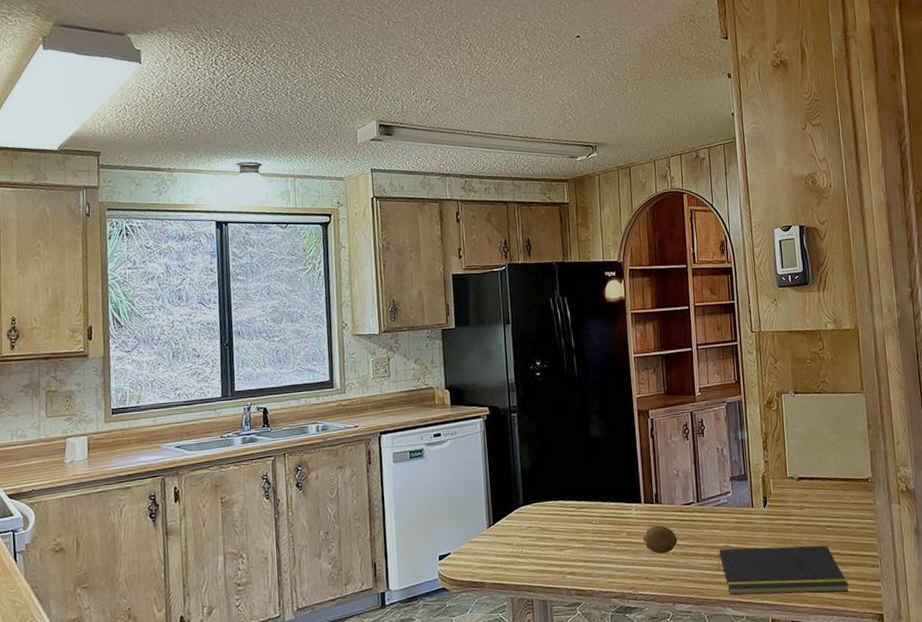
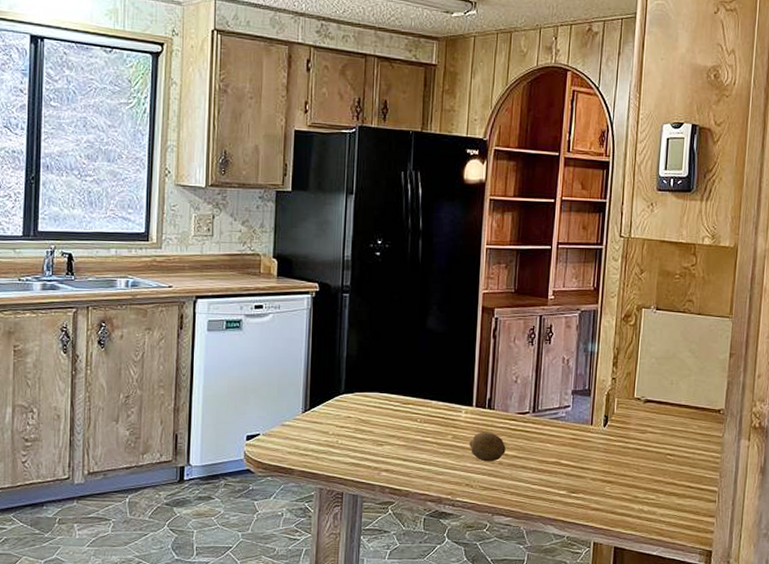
notepad: present [717,545,849,596] -> none [544,464,680,524]

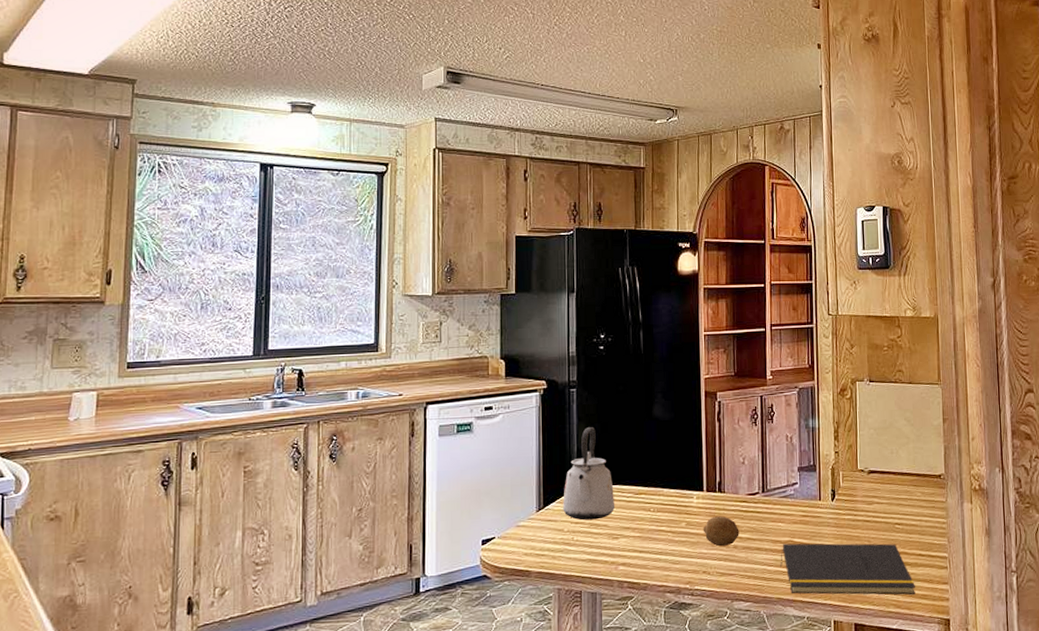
kettle: none [329,333,382,425] -> present [563,426,616,521]
notepad: none [544,464,680,524] -> present [780,543,915,595]

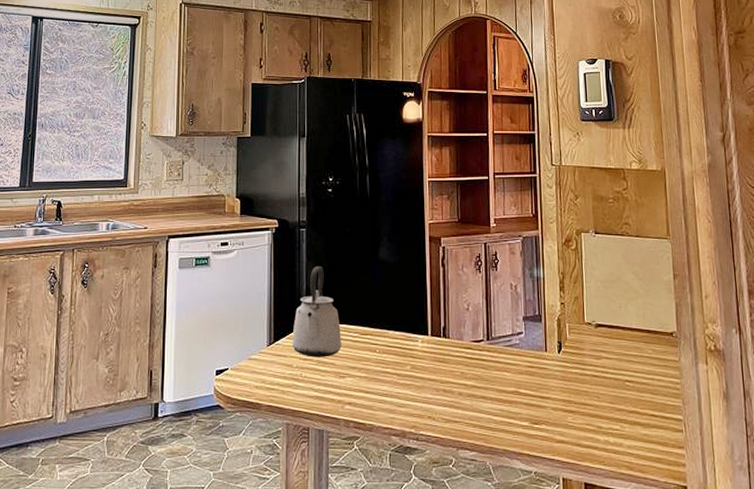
fruit: present [703,516,739,547] -> none [427,361,464,392]
notepad: present [780,543,915,595] -> none [506,394,649,457]

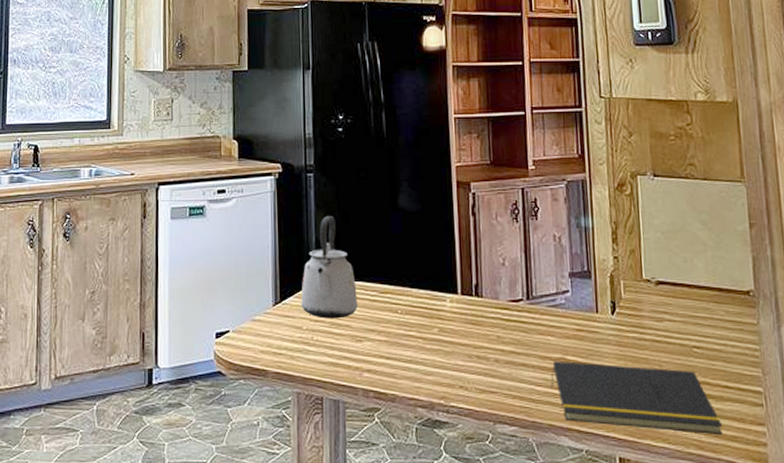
notepad: none [506,394,649,457] -> present [551,361,722,434]

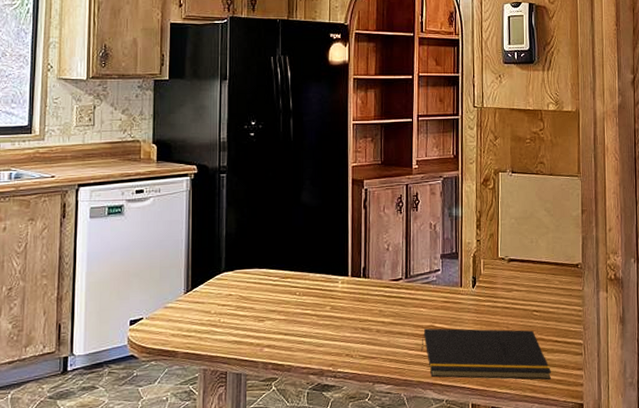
kettle: present [301,215,359,319] -> none [211,211,262,303]

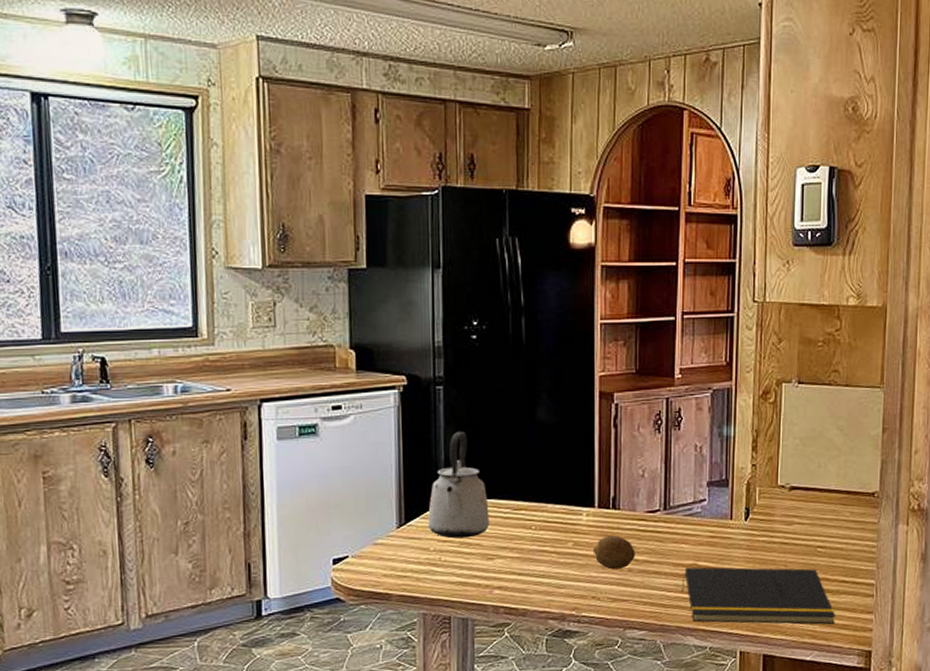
kettle: none [211,211,262,303] -> present [428,431,490,539]
fruit: none [347,300,382,331] -> present [592,535,635,570]

